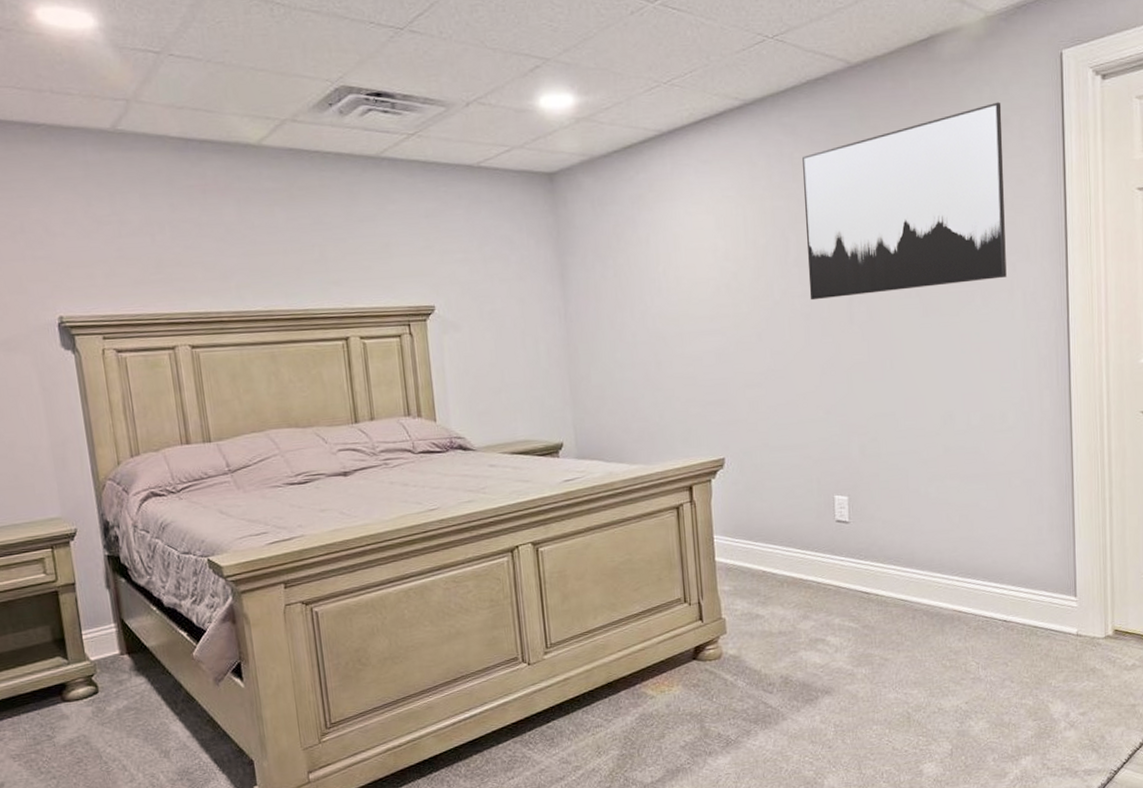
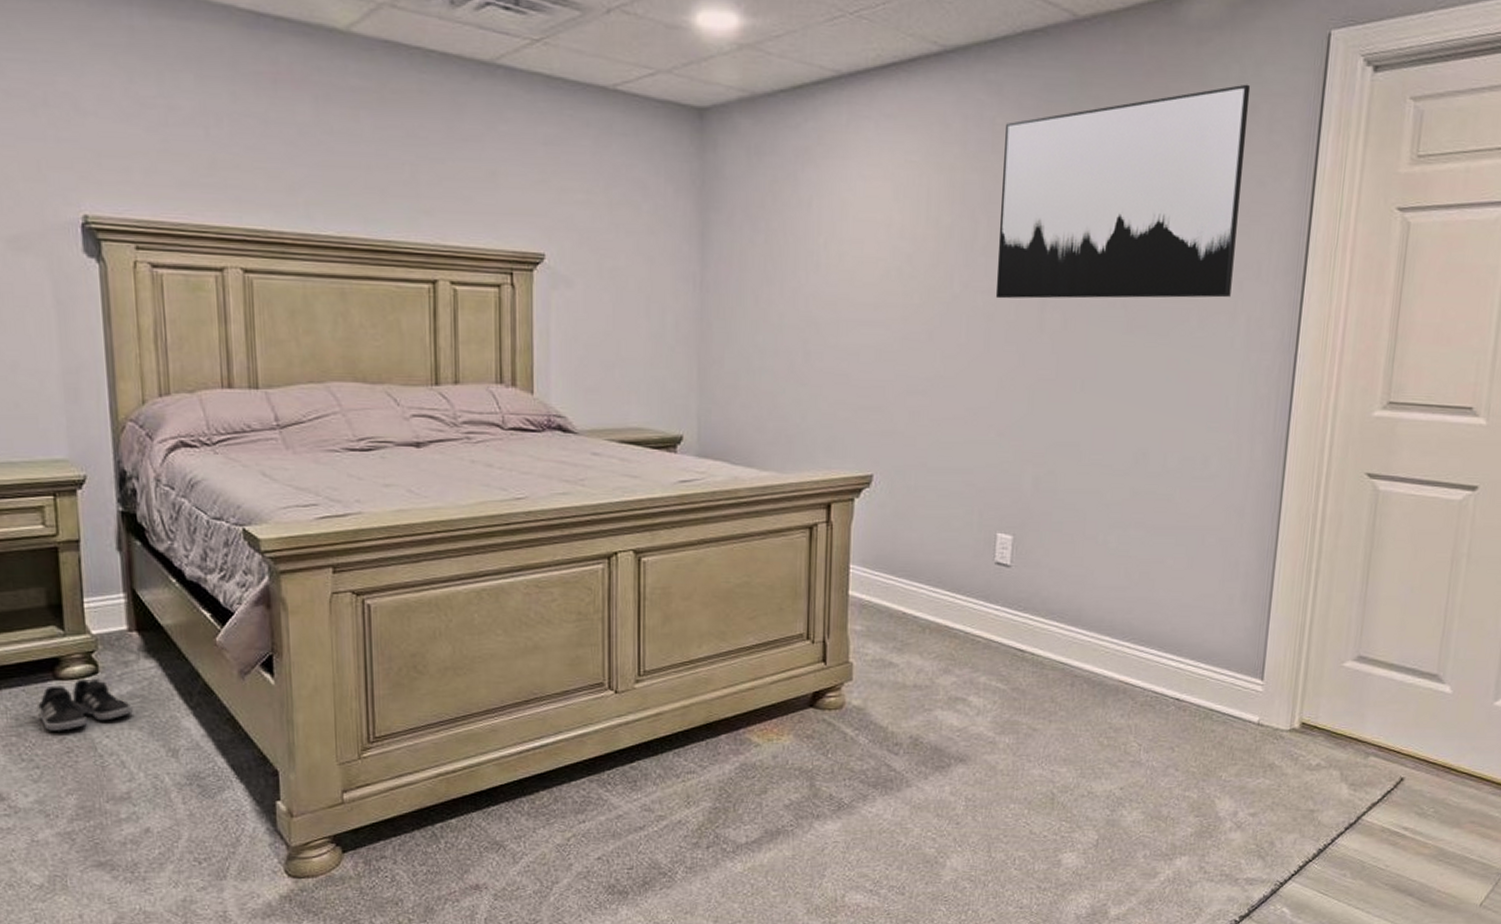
shoe: none [51,698,129,746] -> present [38,679,133,731]

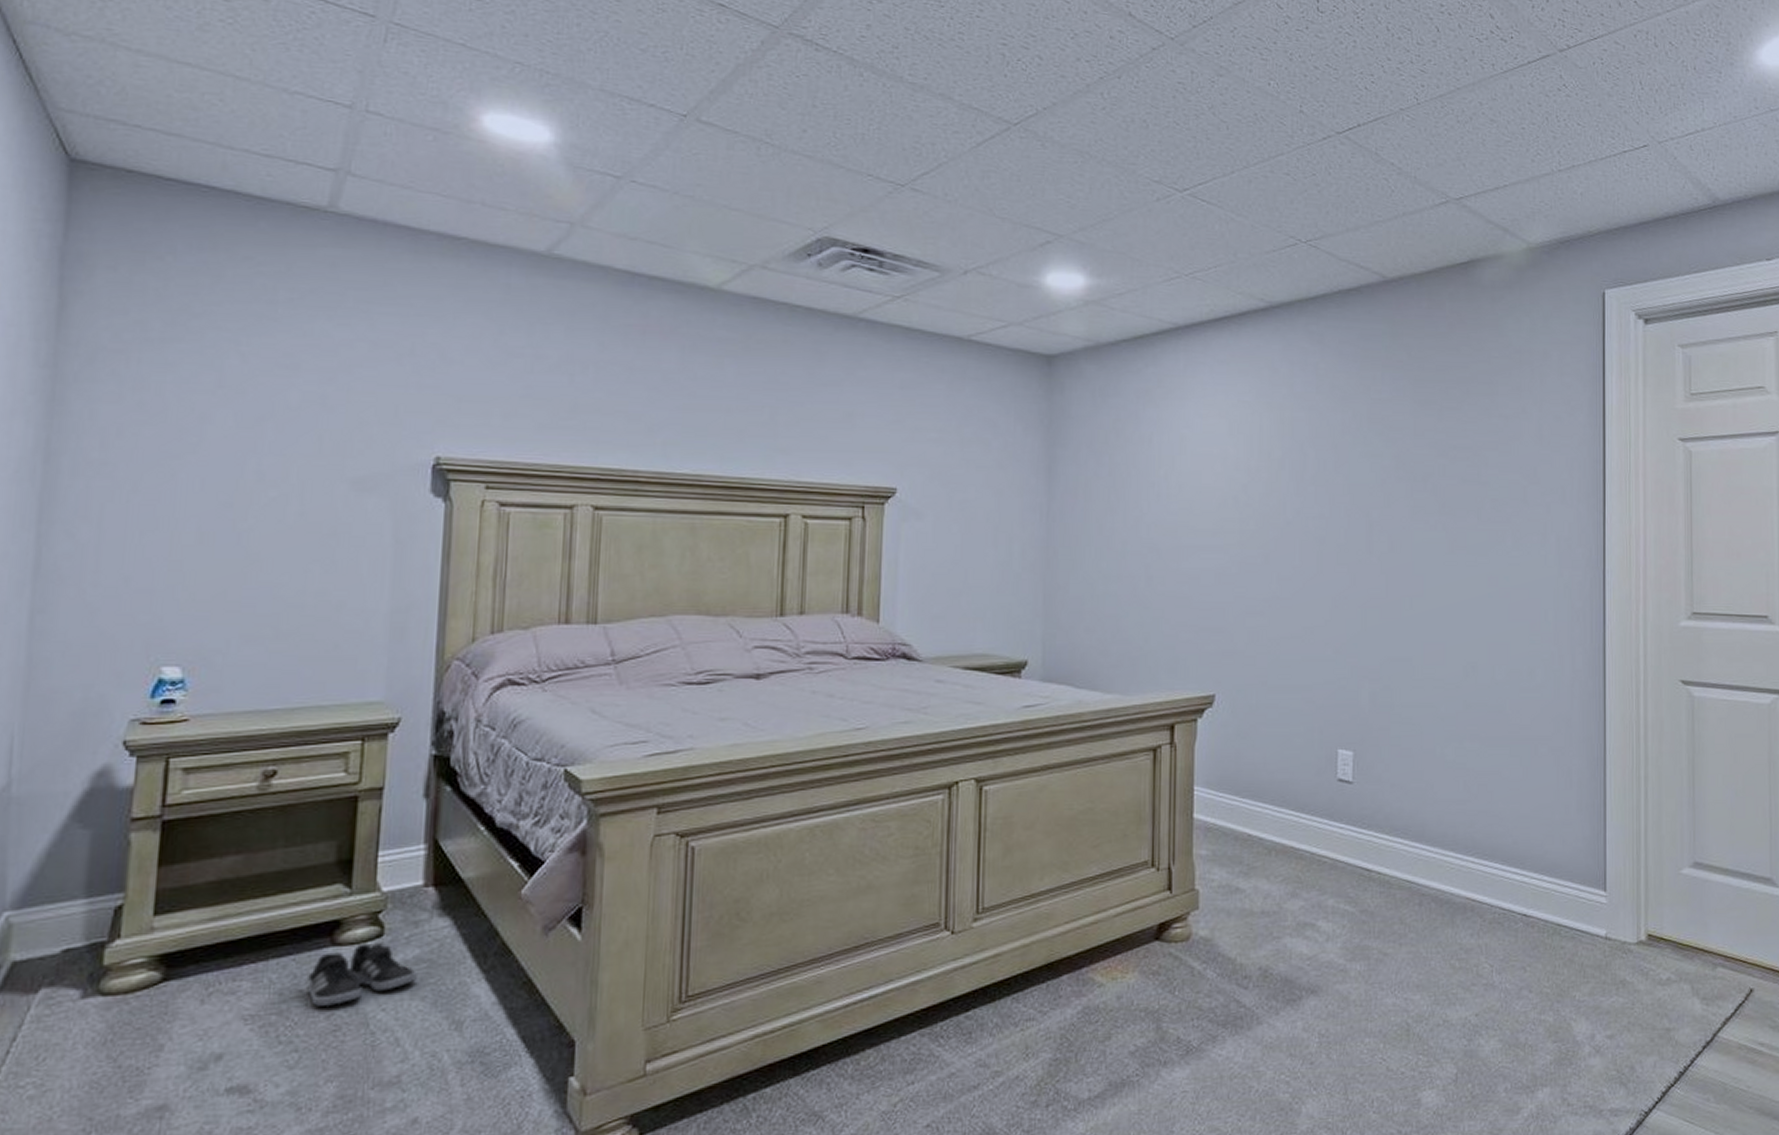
wall art: present [995,84,1251,299] -> none [1325,334,1541,524]

